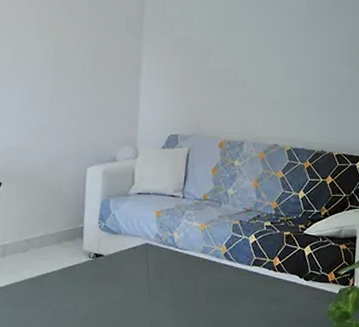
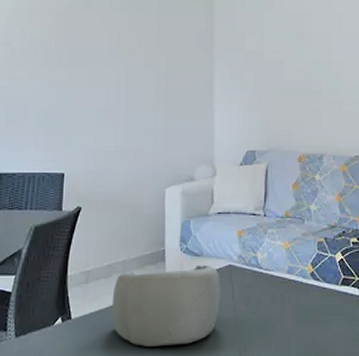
decorative bowl: none [27,242,137,319] -> present [111,264,220,347]

